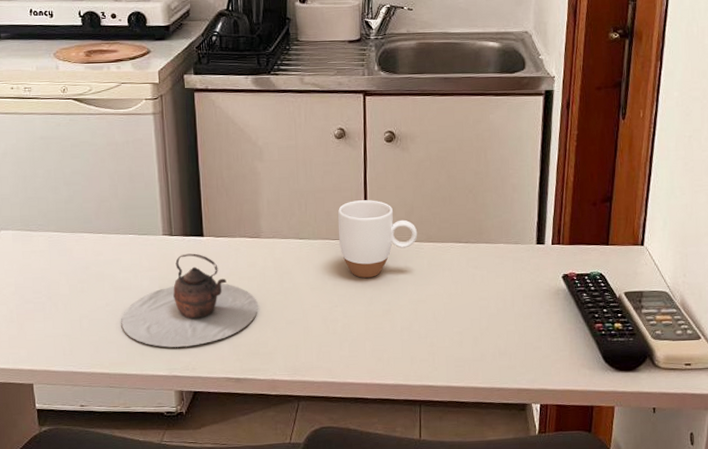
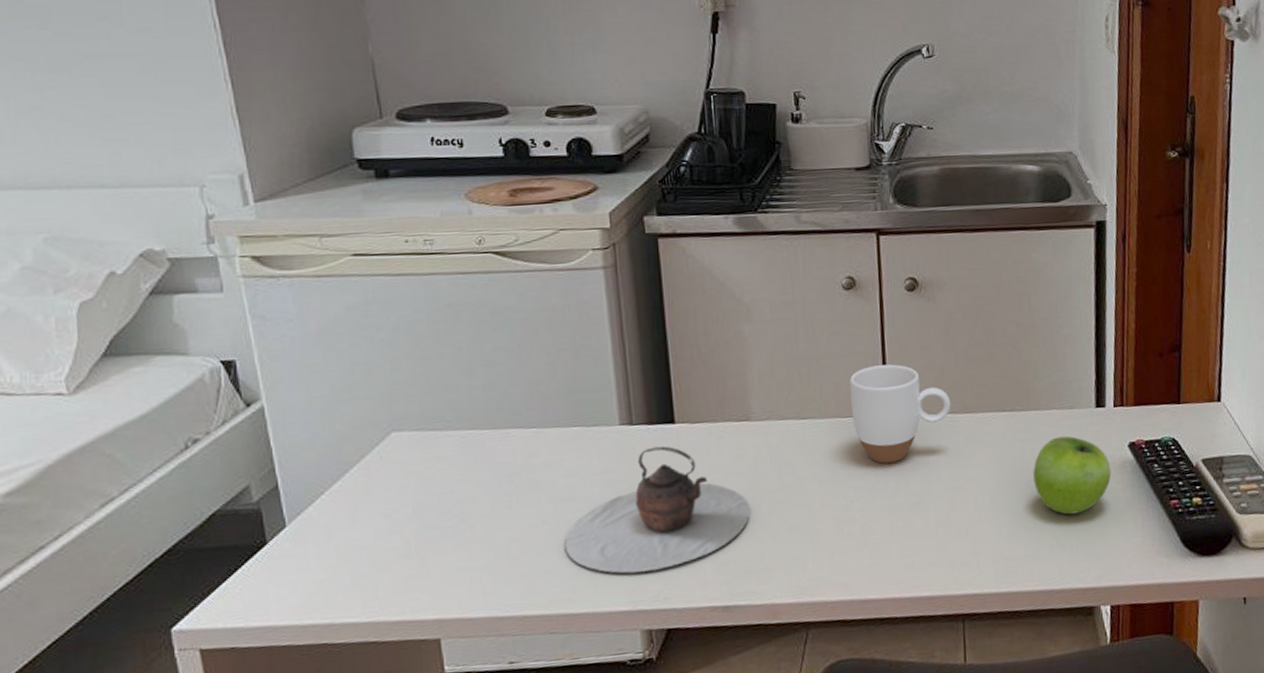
fruit: none [482,265,547,329] -> present [1033,436,1112,515]

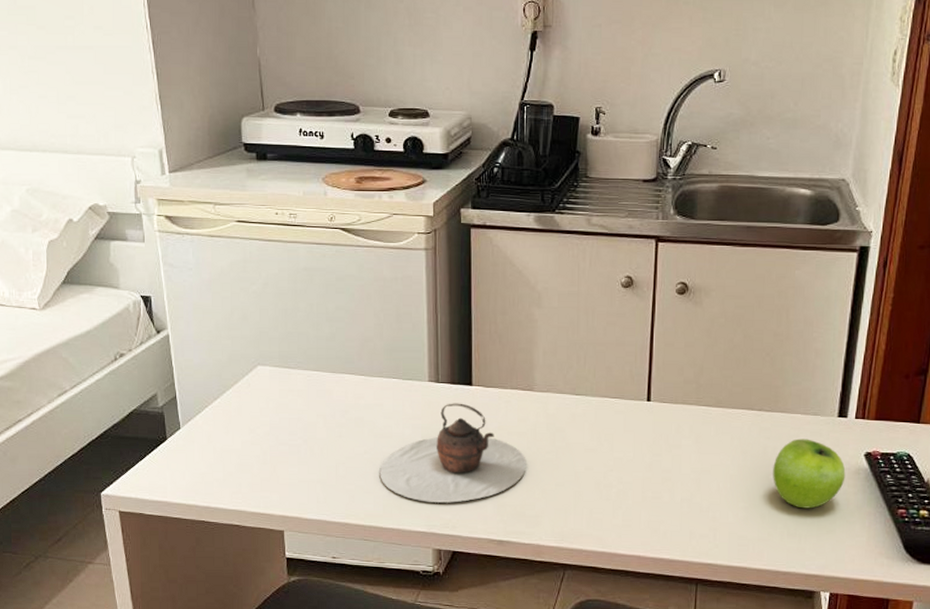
mug: present [850,364,952,464] -> none [618,357,706,442]

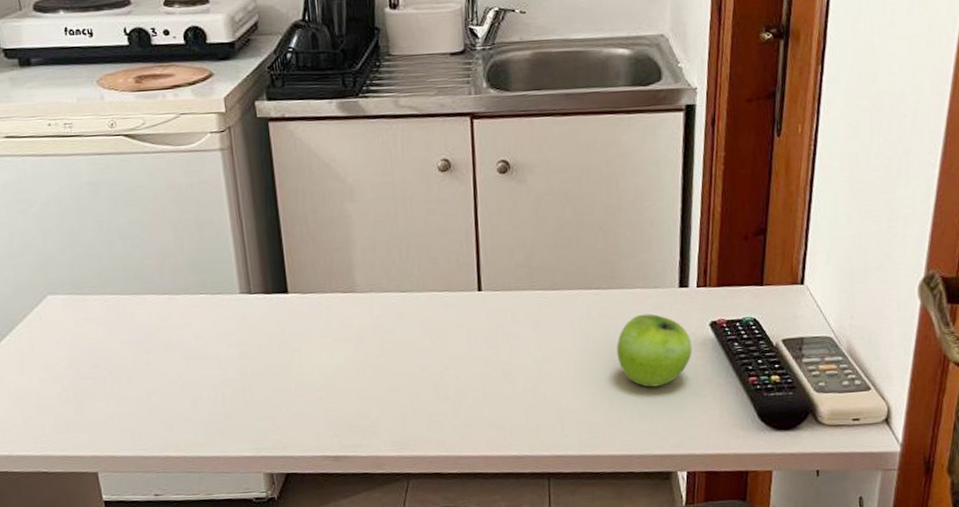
teapot: present [379,403,526,503] -> none [196,313,356,424]

